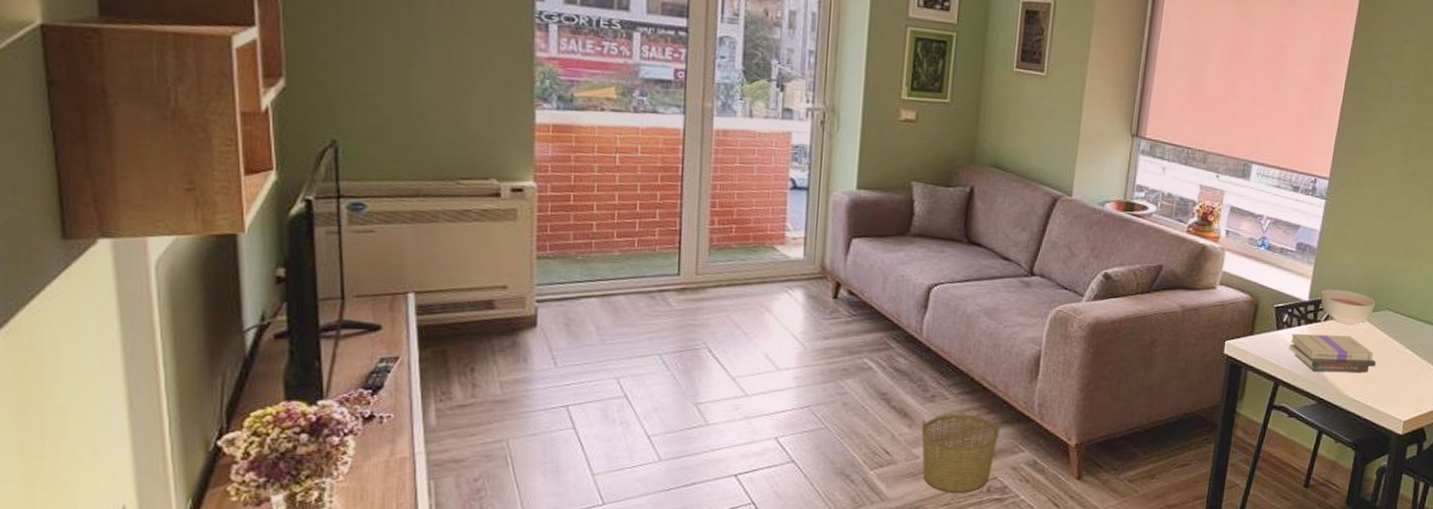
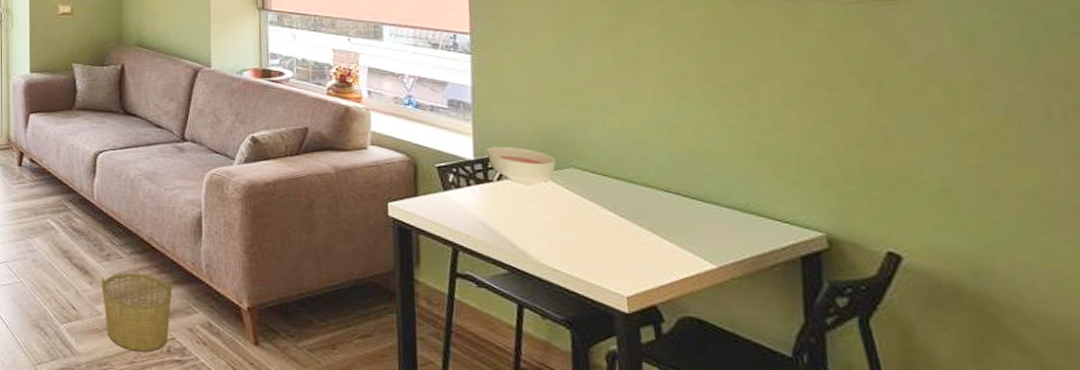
books: present [1289,333,1377,373] -> none [462,194,574,239]

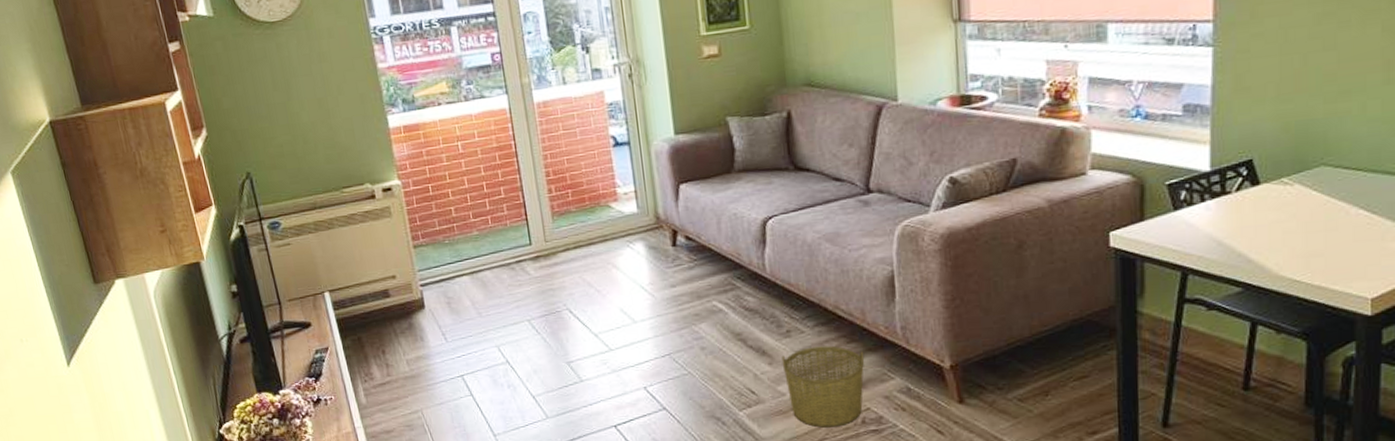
bowl: present [487,146,557,186] -> none [1226,150,1306,193]

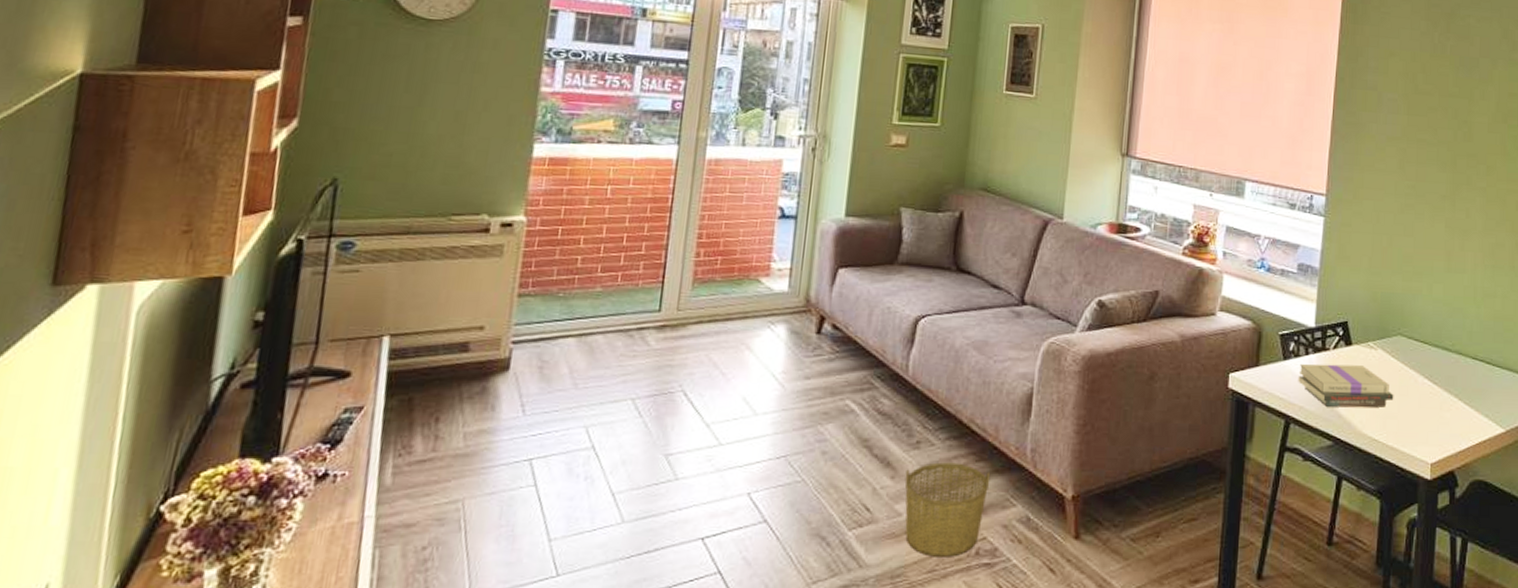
books: none [1194,204,1319,253] -> present [1298,363,1394,408]

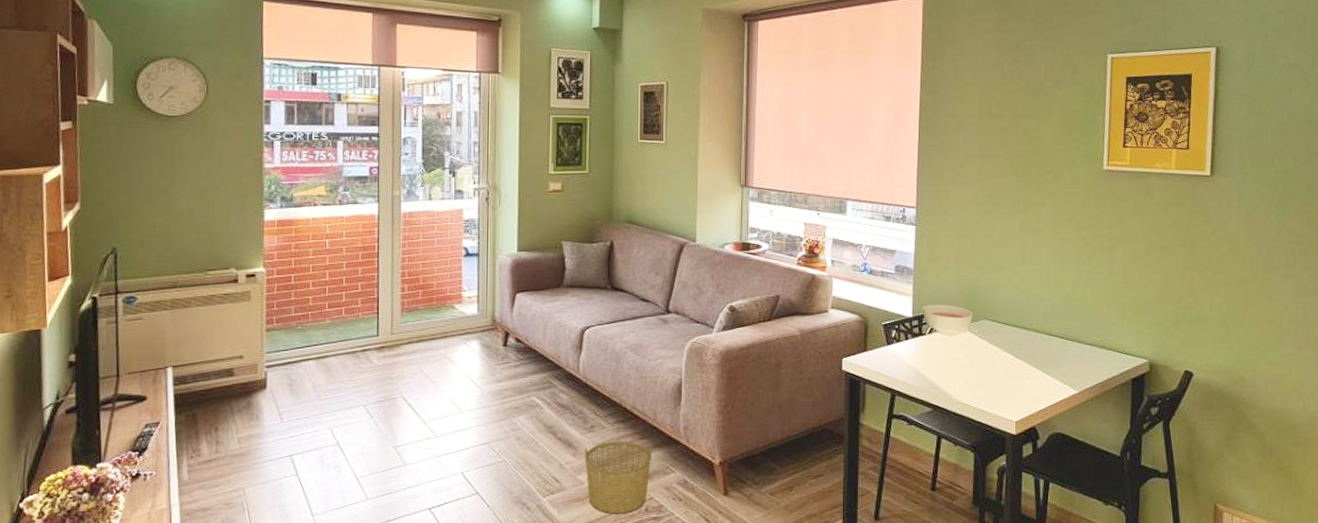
books: present [1298,363,1394,408] -> none [900,346,982,381]
bowl: none [1327,313,1387,354] -> present [923,305,974,336]

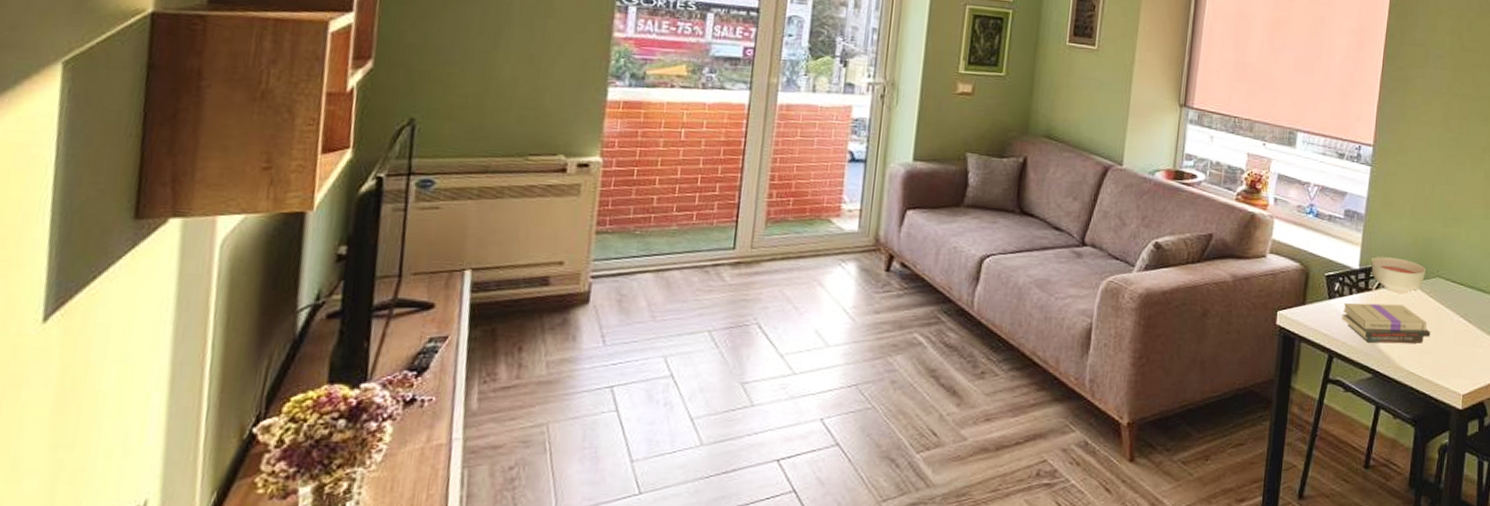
basket: present [584,441,653,514] -> none [970,391,1051,478]
books: none [900,346,982,381] -> present [1342,302,1431,344]

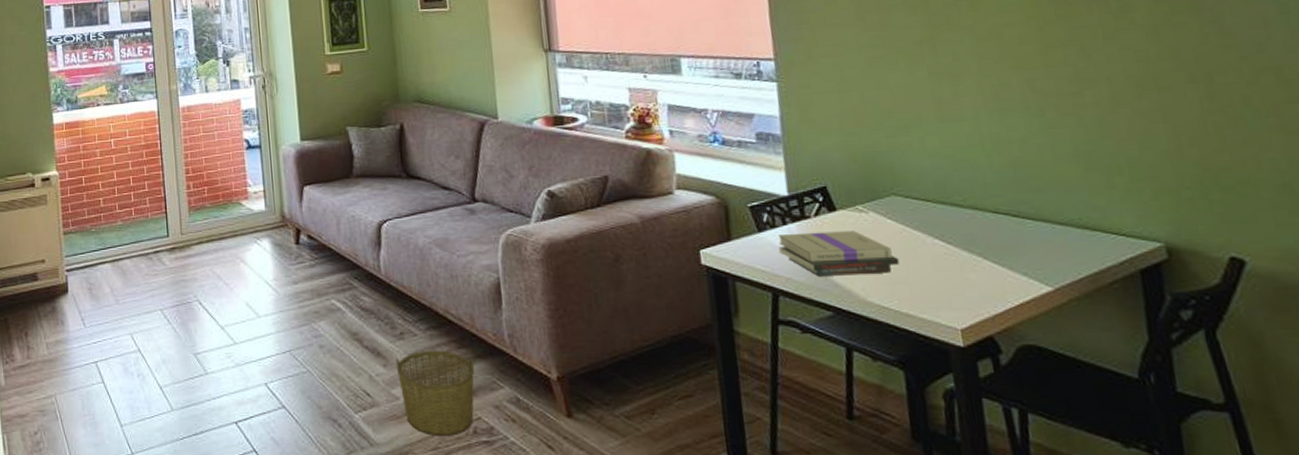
basket: none [970,391,1051,478] -> present [395,350,475,436]
bowl: present [1371,256,1427,294] -> none [801,178,876,219]

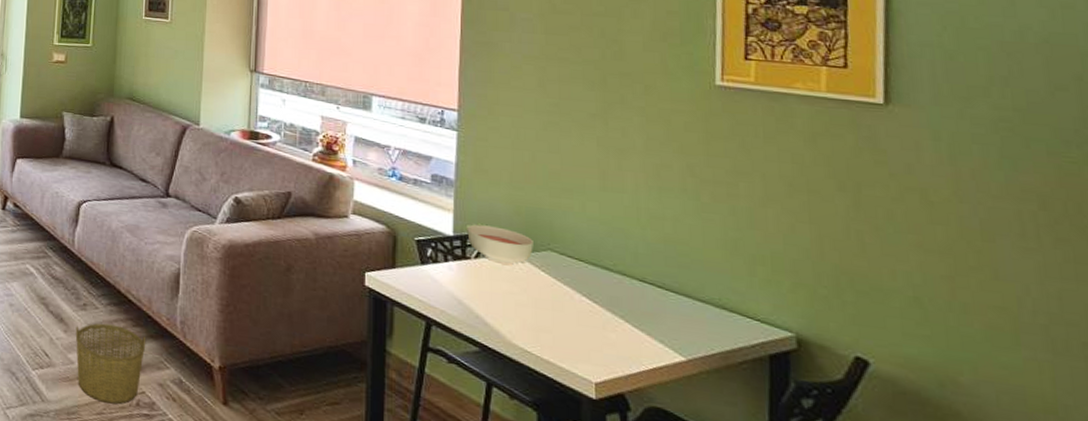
books: present [779,231,900,276] -> none [438,270,547,321]
bowl: none [801,178,876,219] -> present [467,224,535,266]

